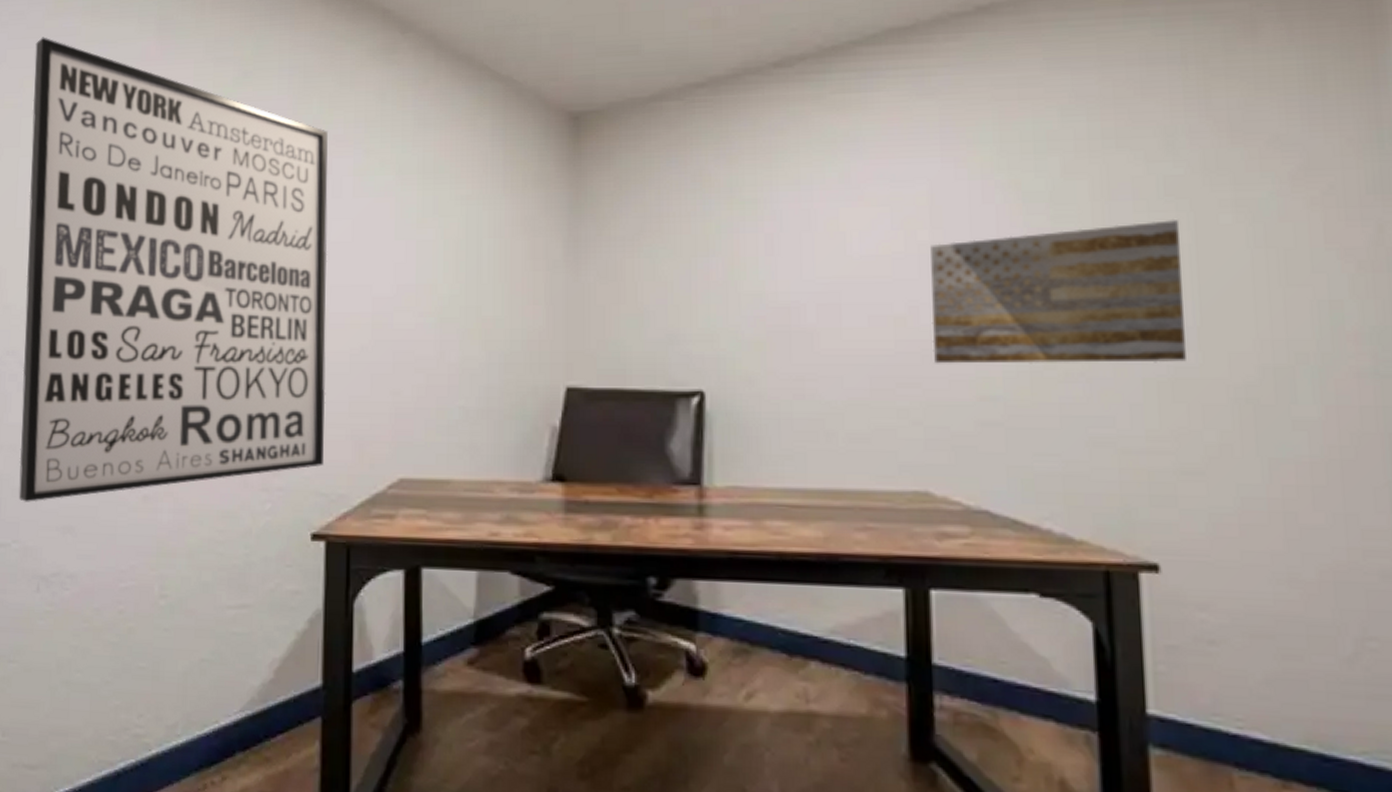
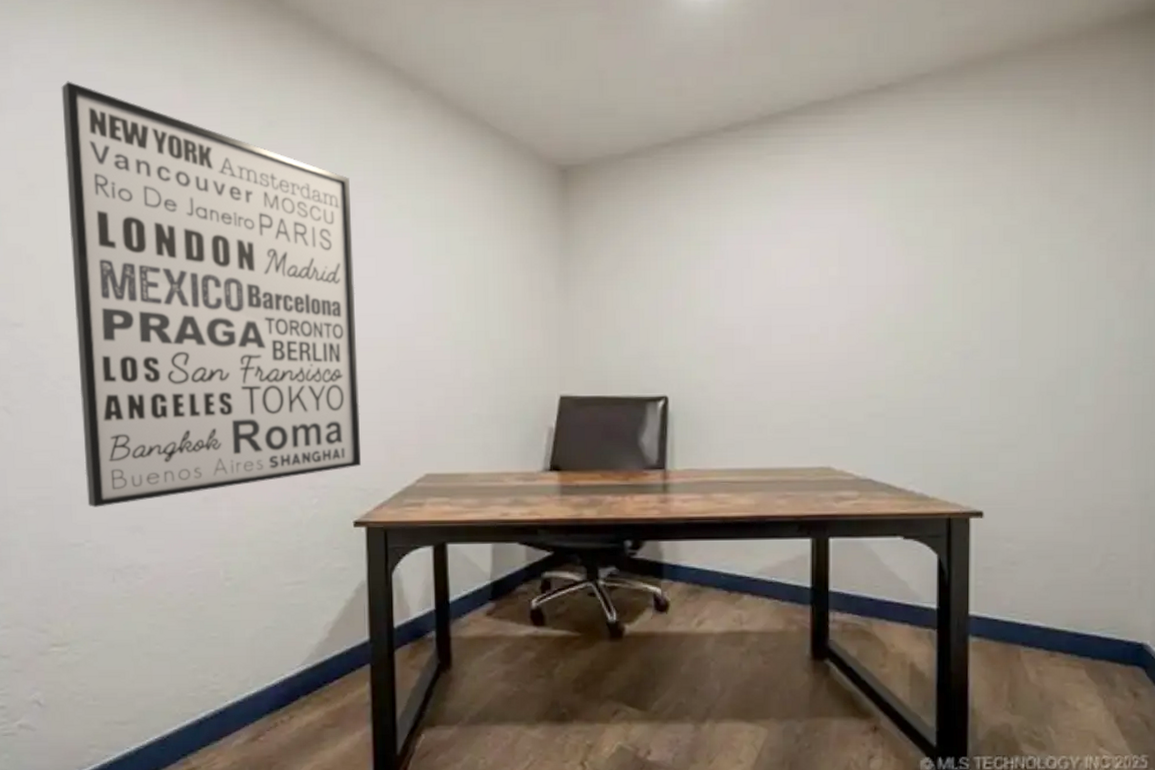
wall art: present [930,218,1186,364] -> none [837,259,1011,371]

